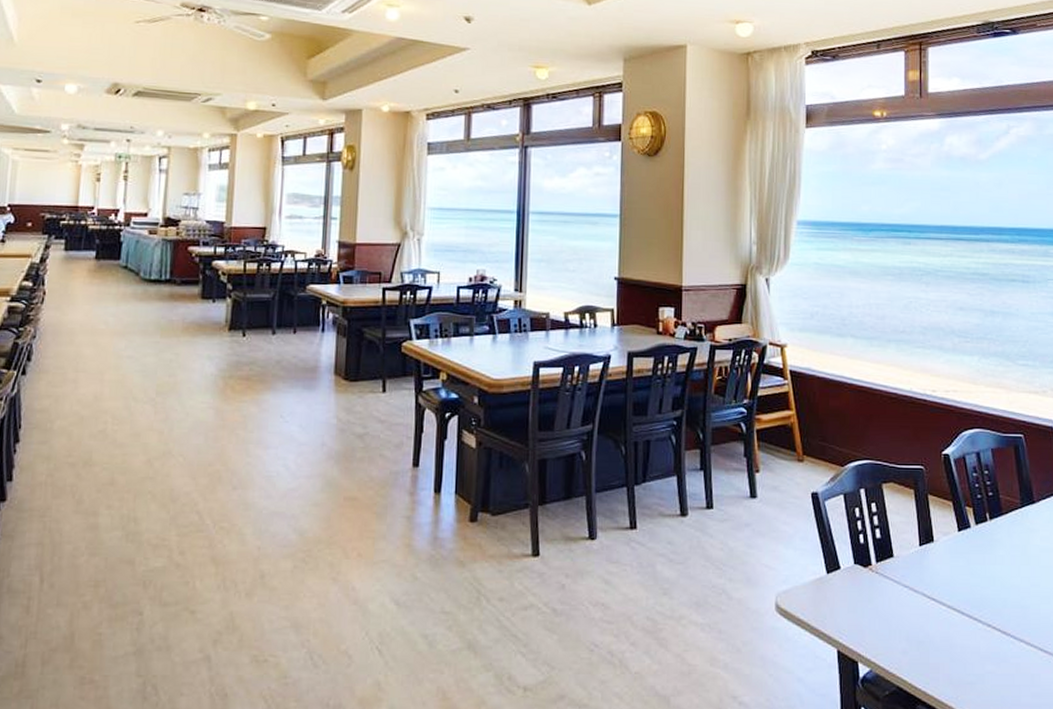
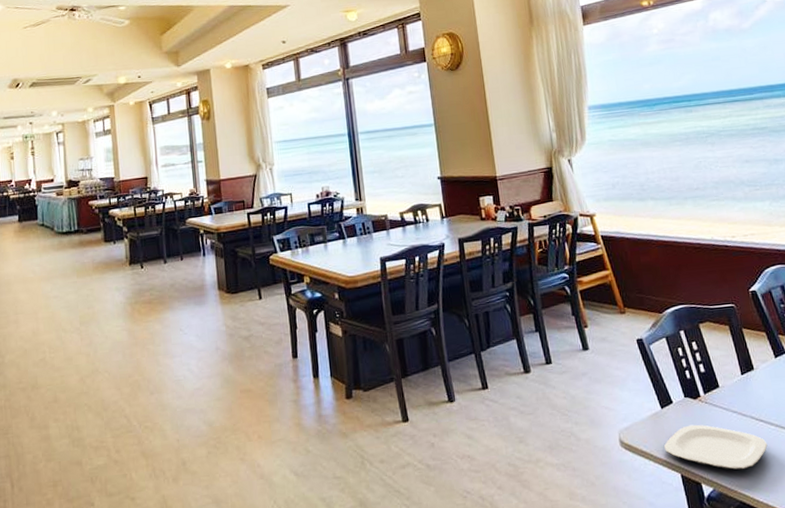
plate: none [824,595,936,652] -> present [664,424,768,470]

